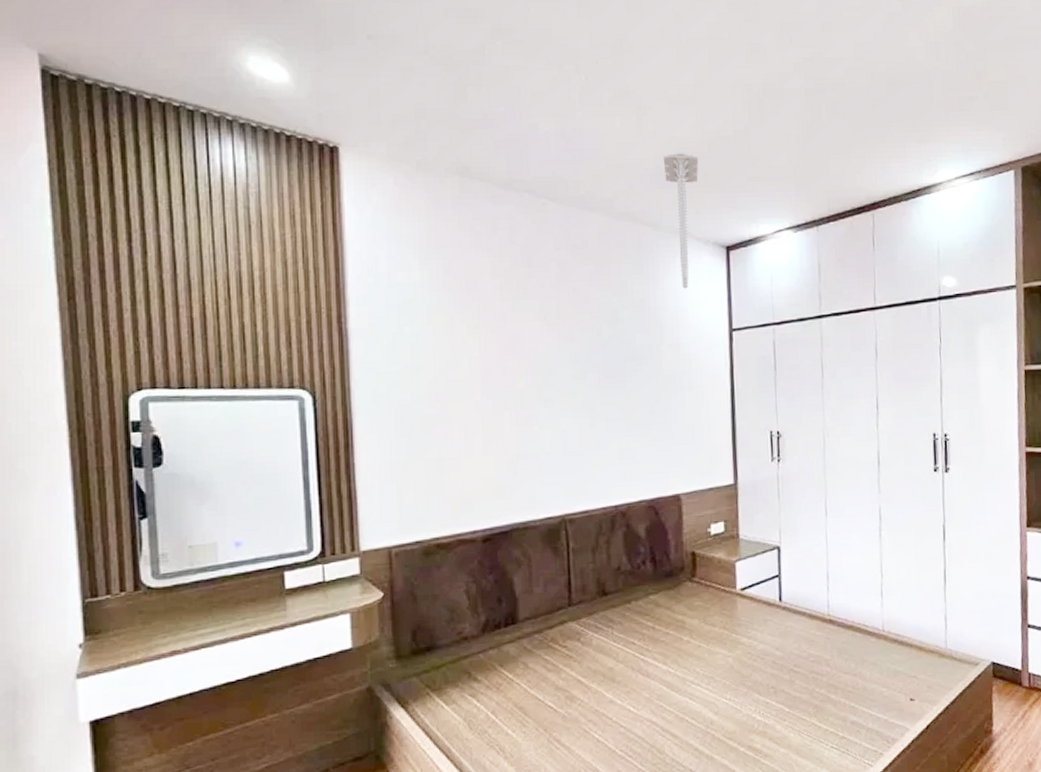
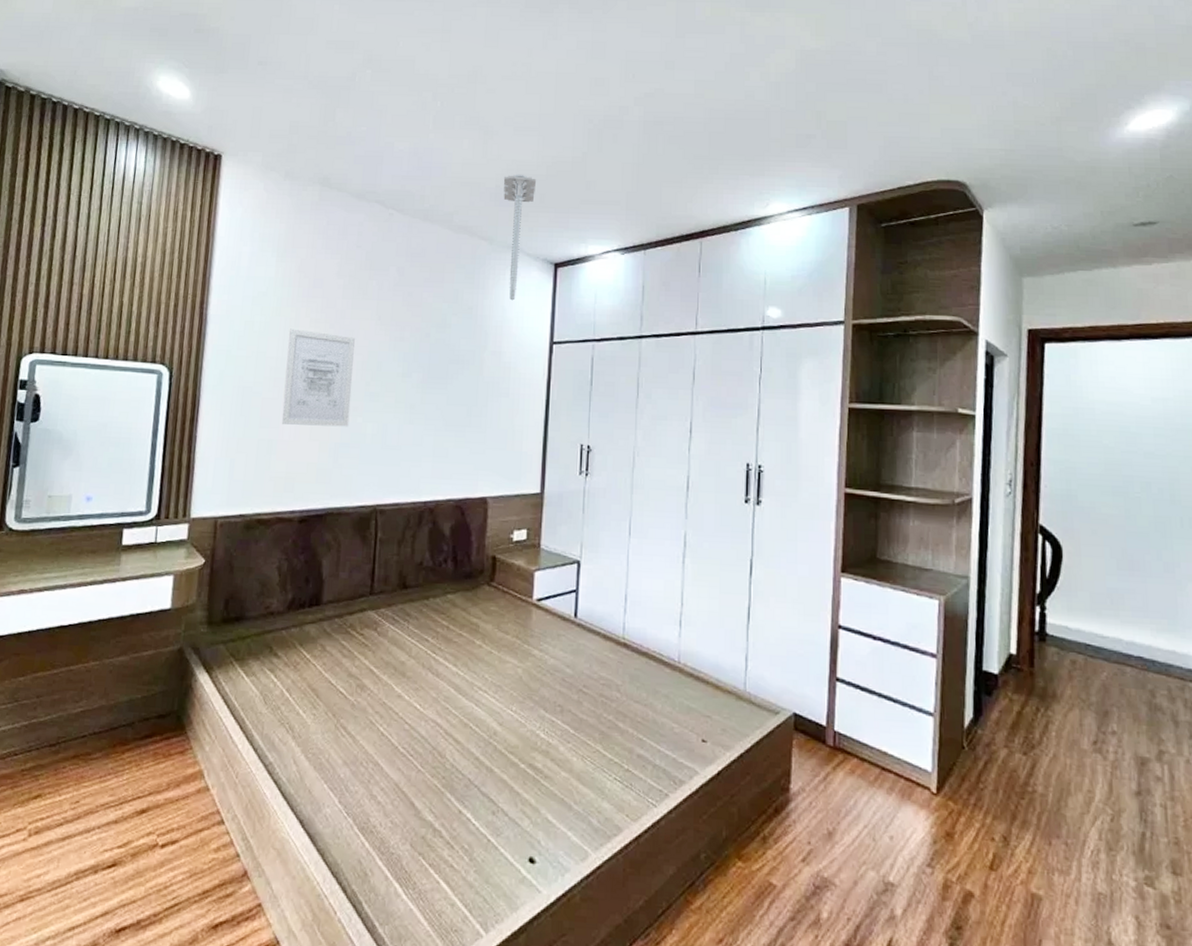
wall art: none [446,337,525,441] -> present [281,328,355,427]

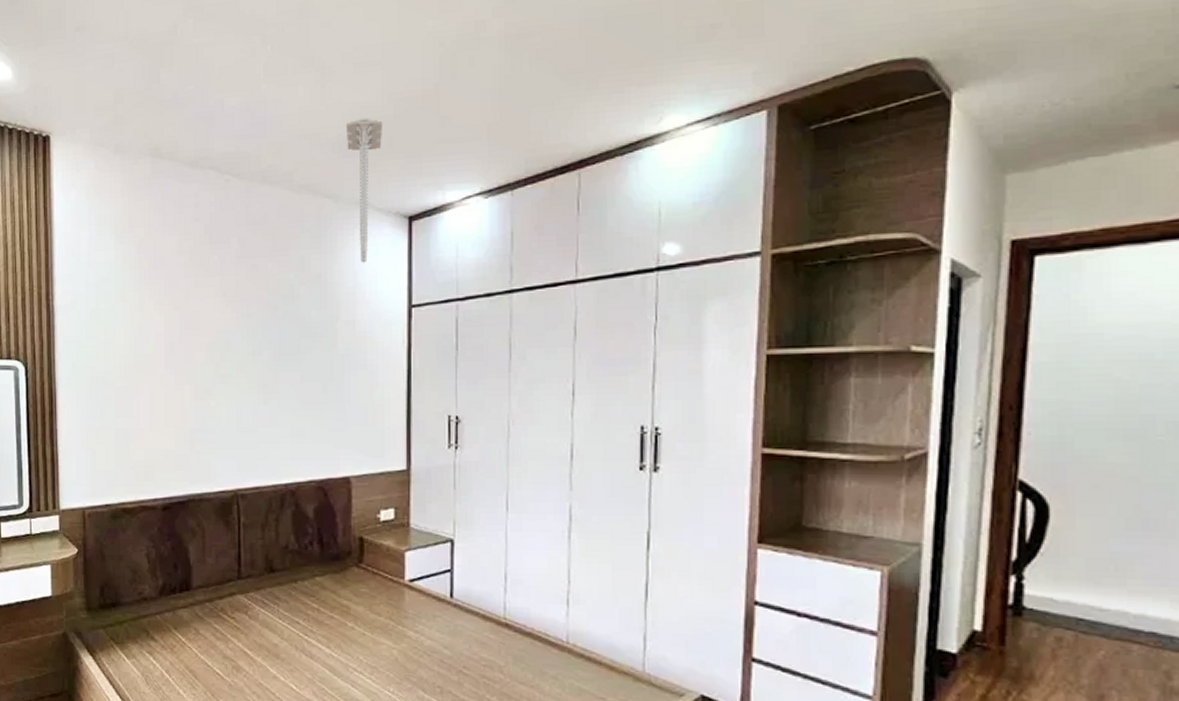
wall art: present [281,328,355,427] -> none [135,313,203,412]

